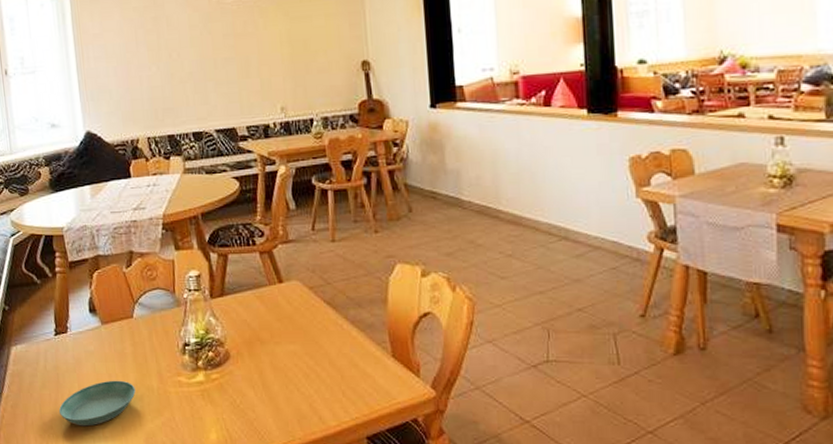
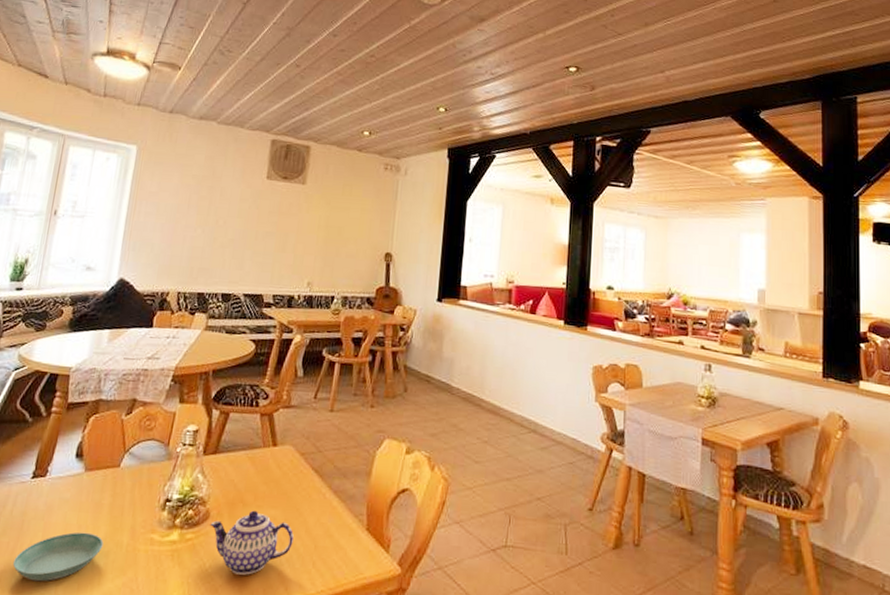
teapot: none [232,347,318,409] -> present [210,510,294,576]

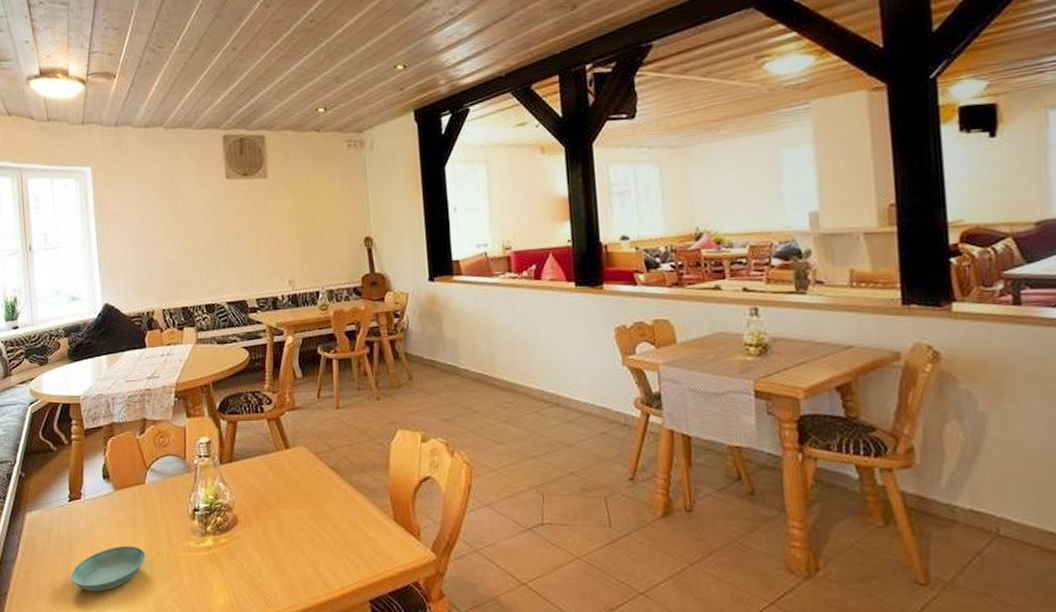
teapot: present [210,510,294,576] -> none [240,512,323,573]

